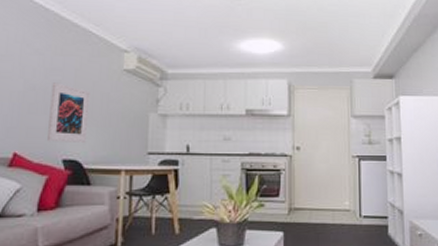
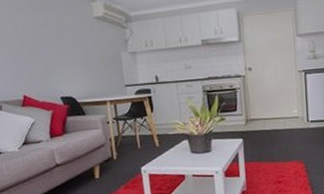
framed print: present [48,82,90,142] -> none [40,35,76,84]

